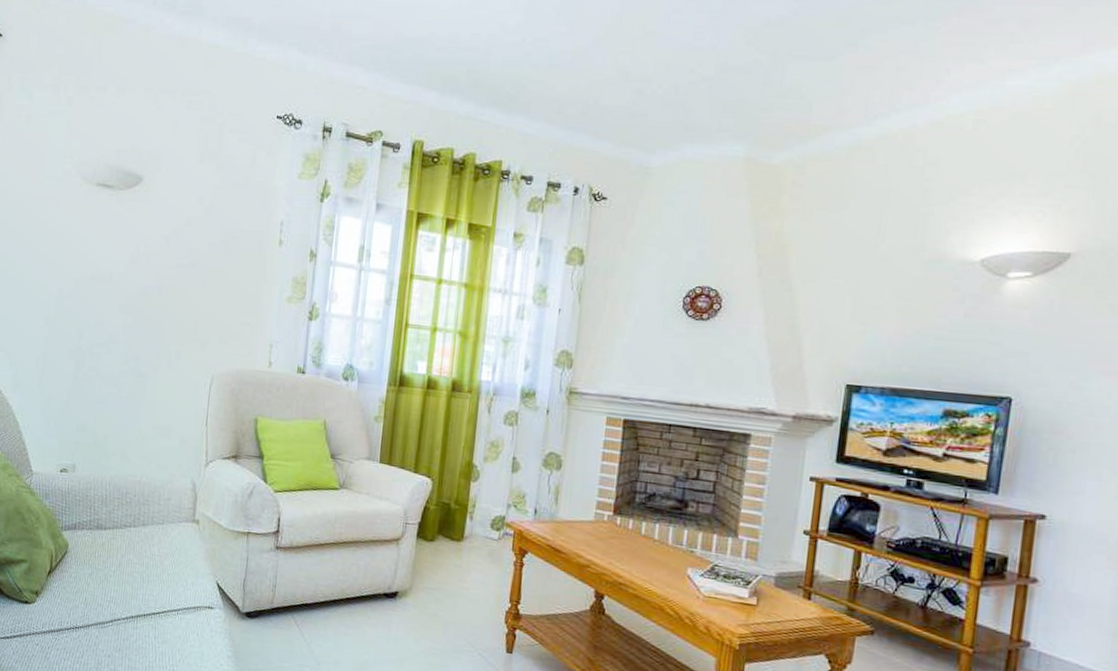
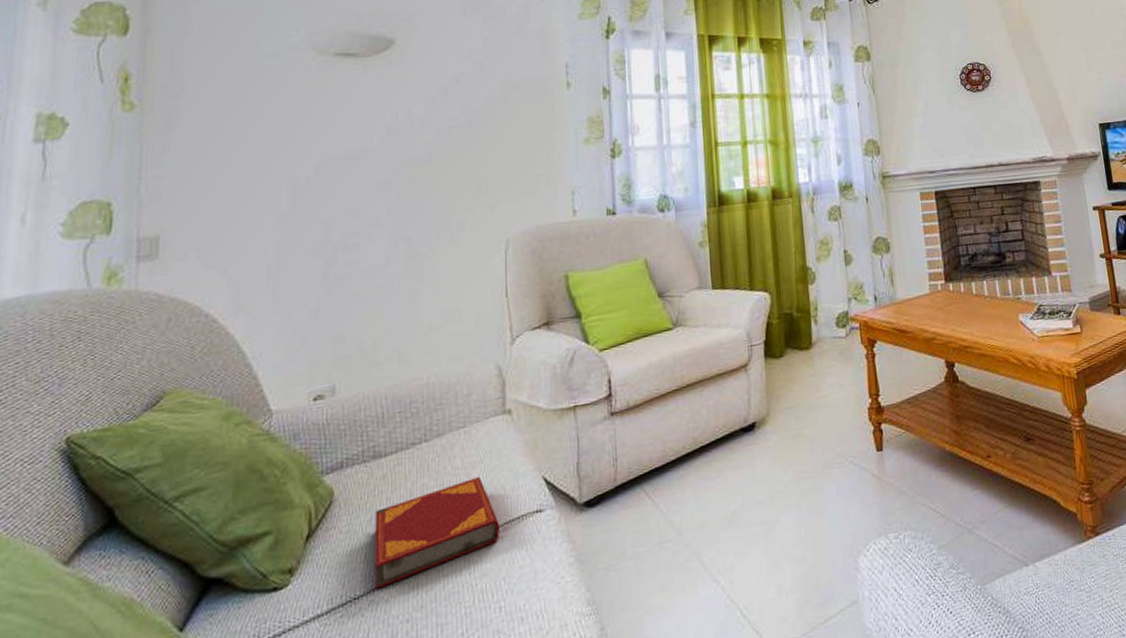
hardback book: none [90,565,180,626] -> present [375,476,499,589]

